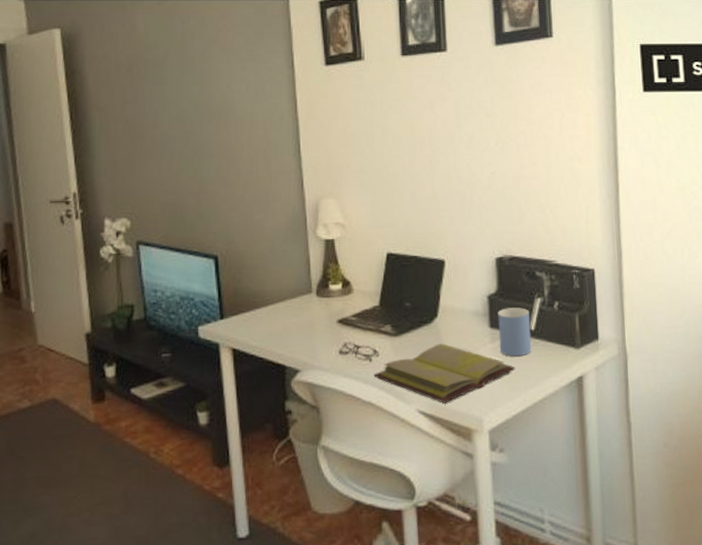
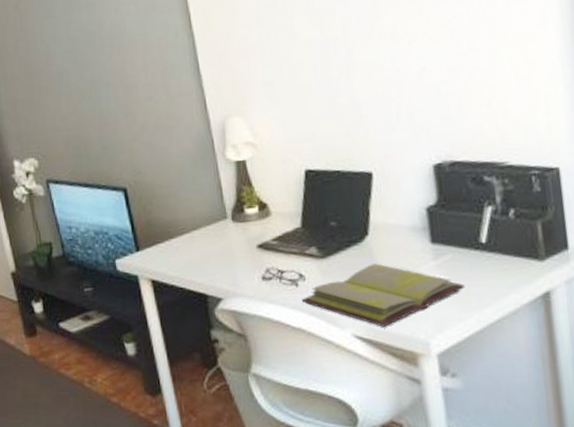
mug: present [498,307,532,357] -> none [440,218,484,274]

